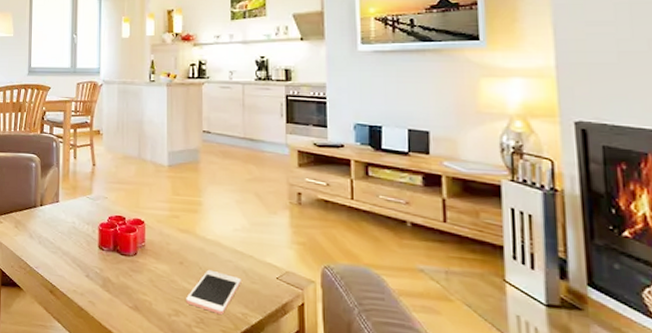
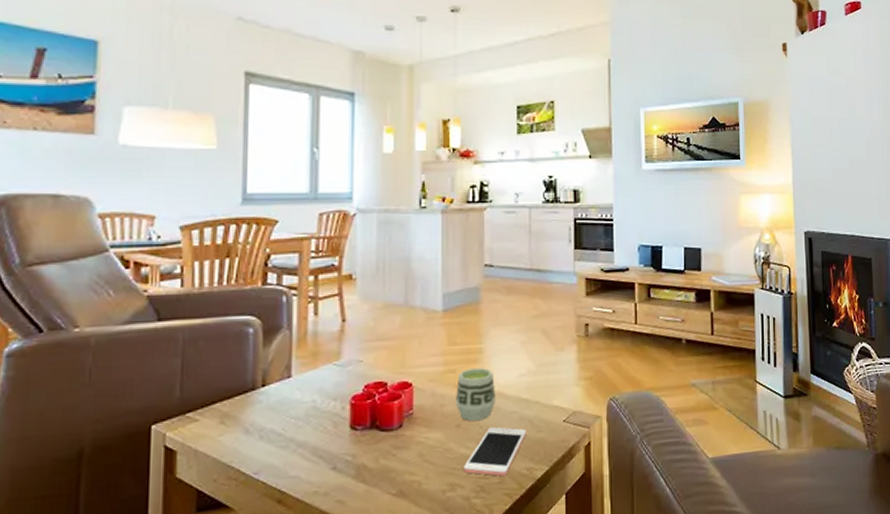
cup: none [178,216,214,263] -> present [455,367,496,421]

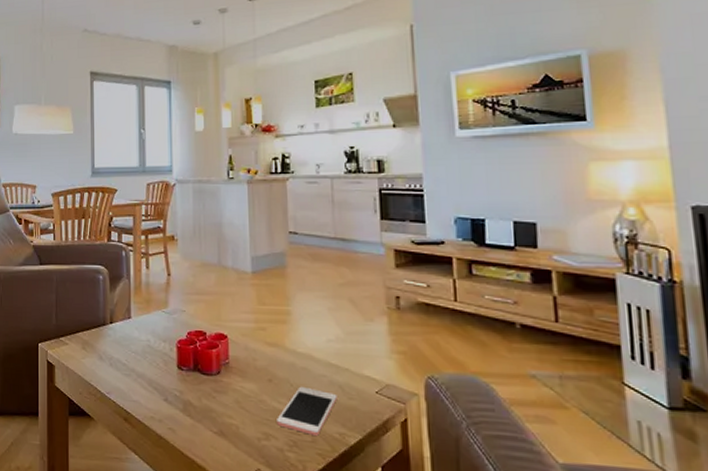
cup: present [455,367,496,421] -> none [266,327,306,379]

